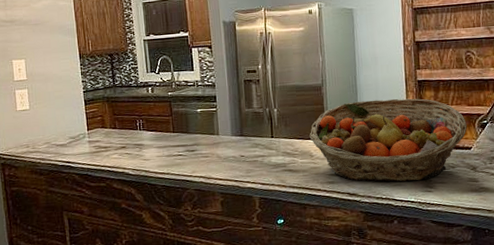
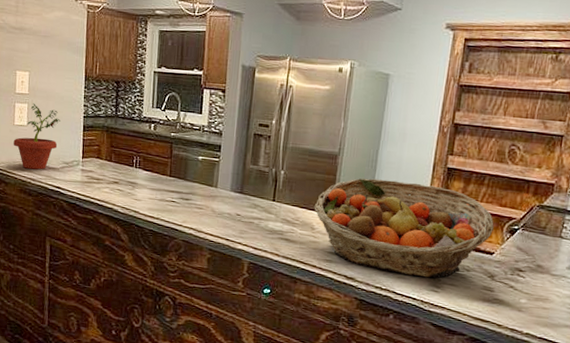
potted plant: none [18,87,62,150] -> present [13,103,60,170]

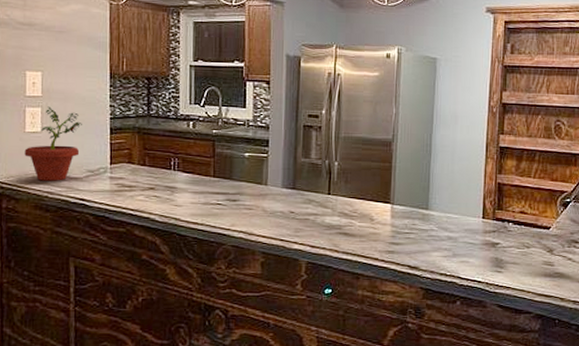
fruit basket: present [314,178,494,278] -> none [371,163,548,259]

